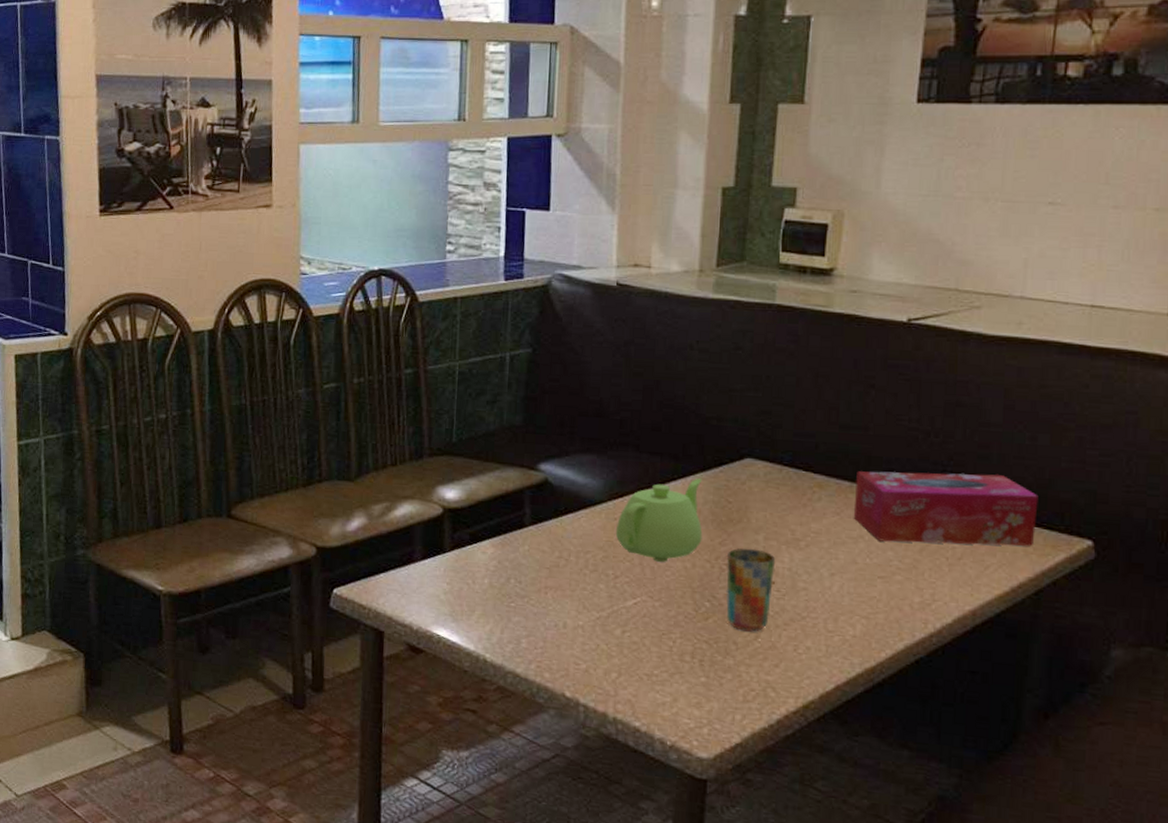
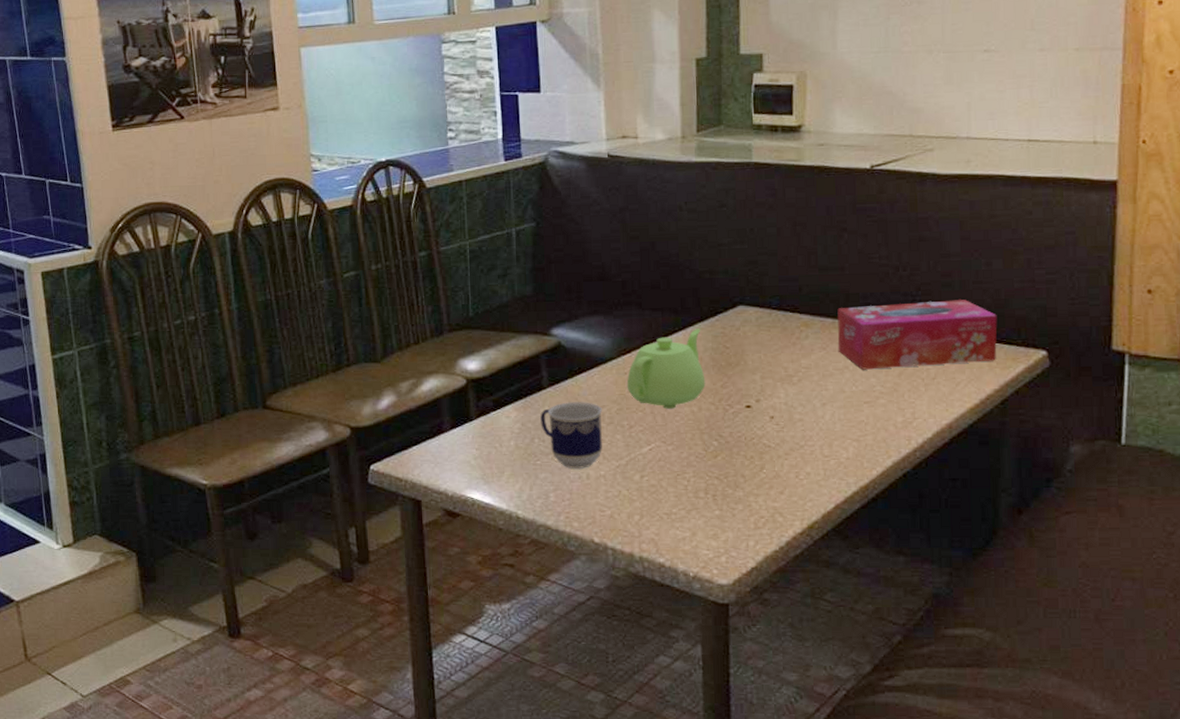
cup: none [518,543,586,617] -> present [540,402,603,470]
cup: present [726,548,776,632] -> none [728,388,773,464]

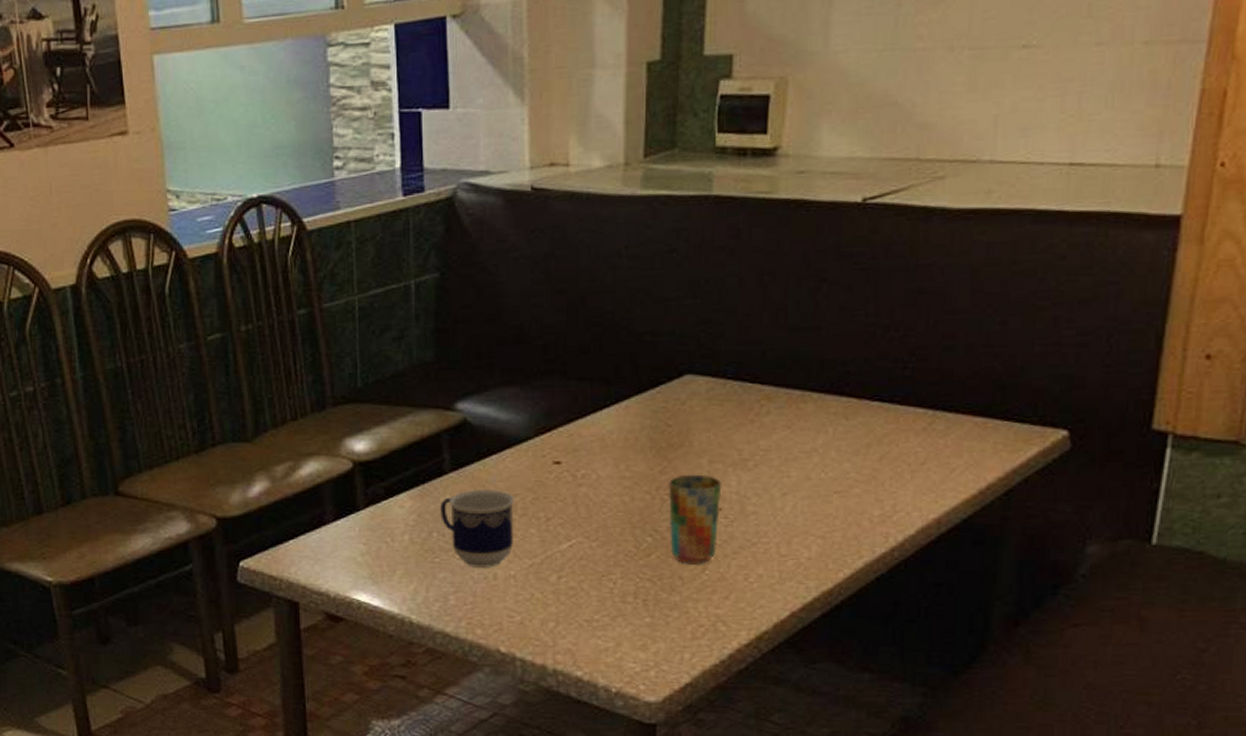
teapot: present [626,329,706,409] -> none [545,403,641,498]
cup: none [728,388,773,464] -> present [667,474,722,564]
tissue box: present [837,300,997,370] -> none [805,367,1009,453]

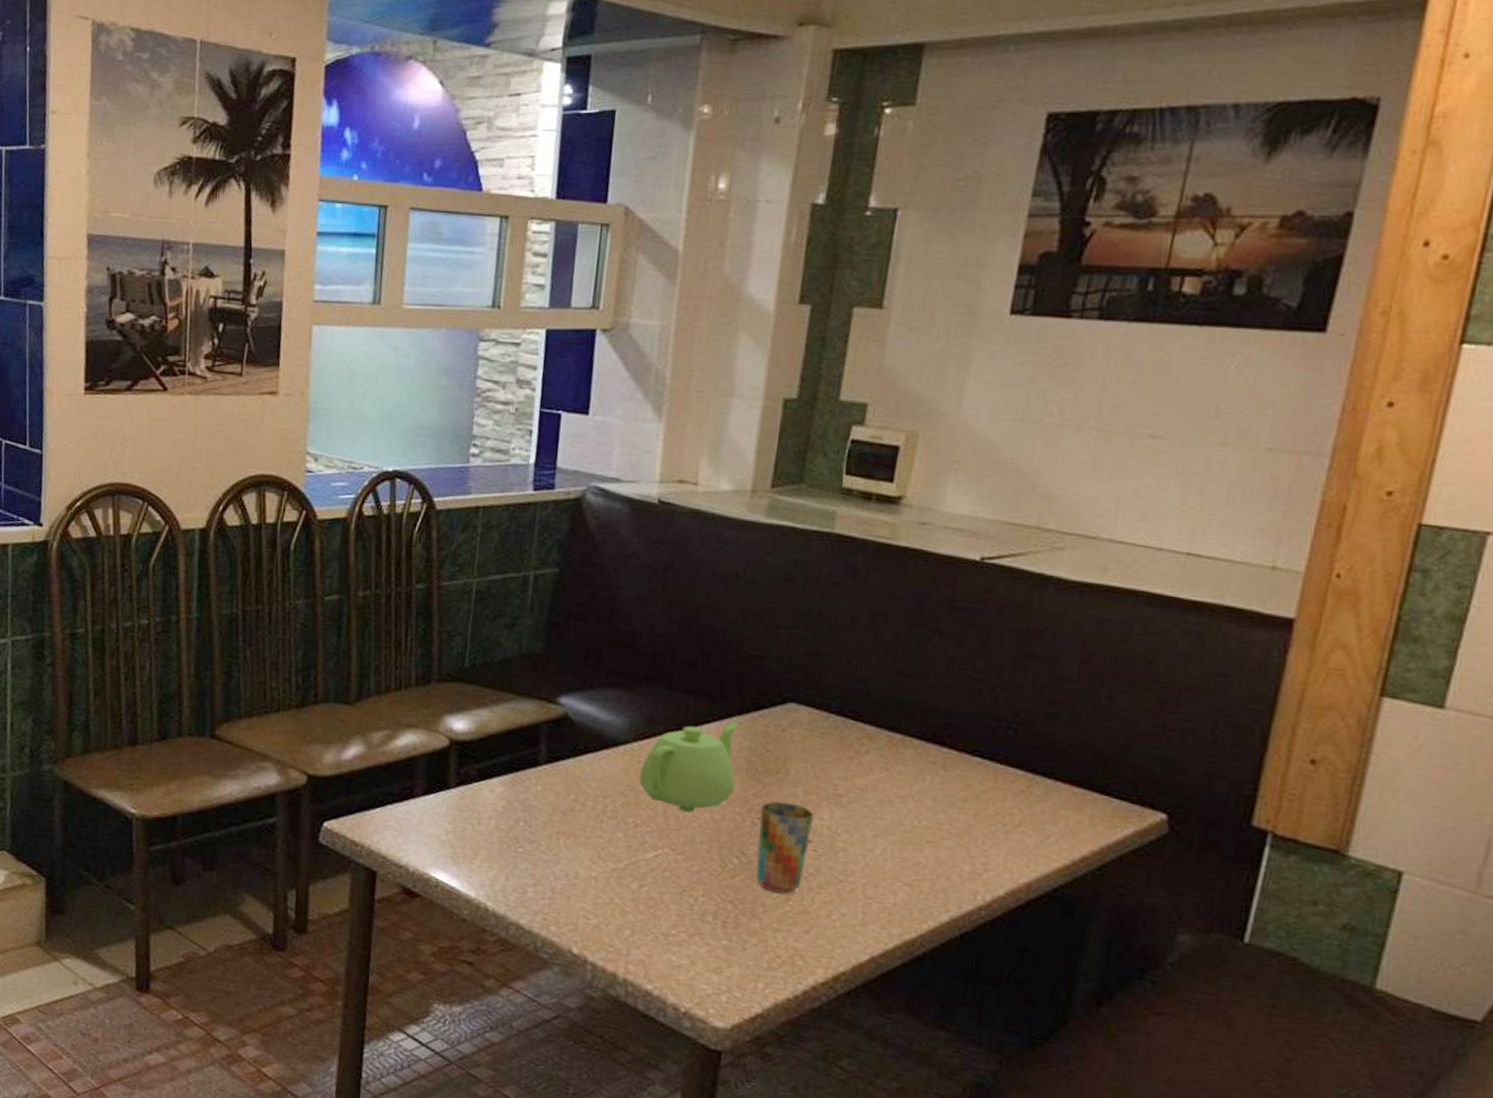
cup: present [440,489,514,569] -> none [529,784,605,866]
teapot: none [545,403,641,498] -> present [638,722,739,812]

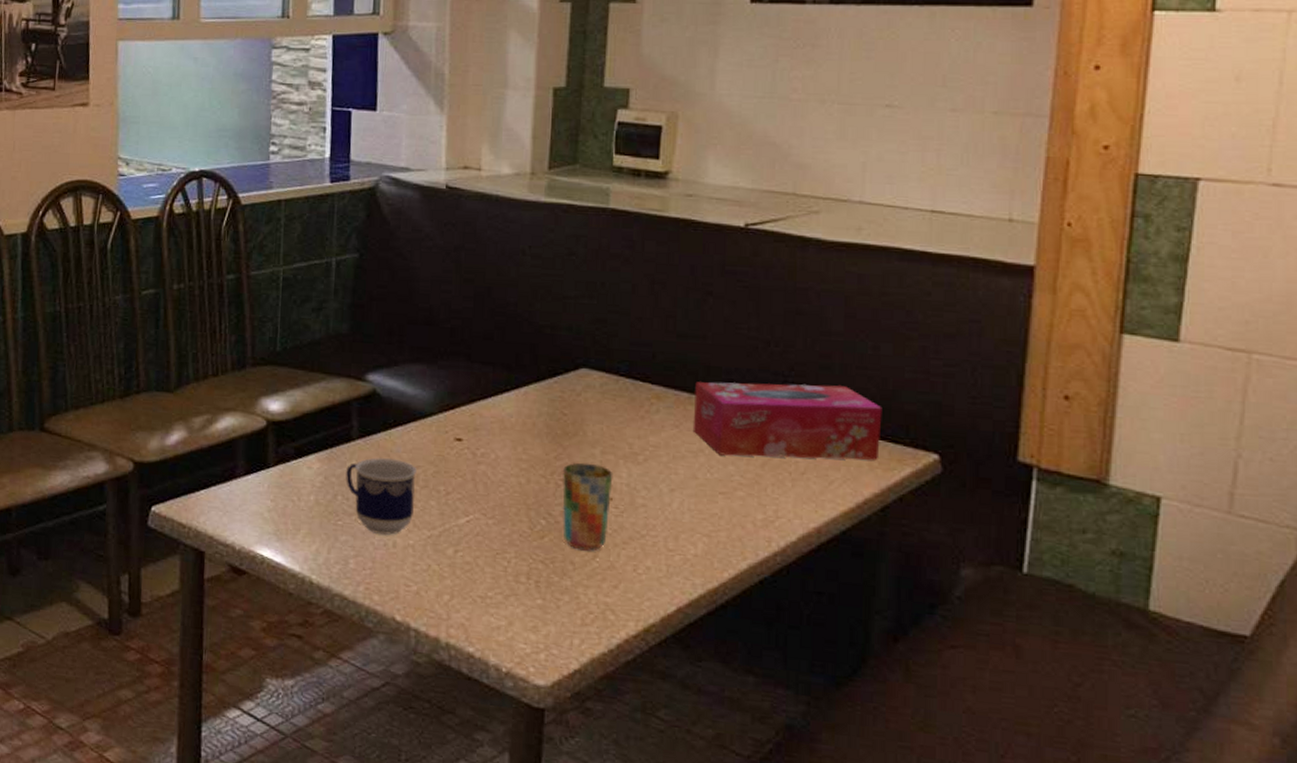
cup: none [529,784,605,866] -> present [346,458,417,536]
teapot: present [638,722,739,812] -> none [446,389,537,478]
tissue box: none [903,723,1111,817] -> present [692,382,882,460]

